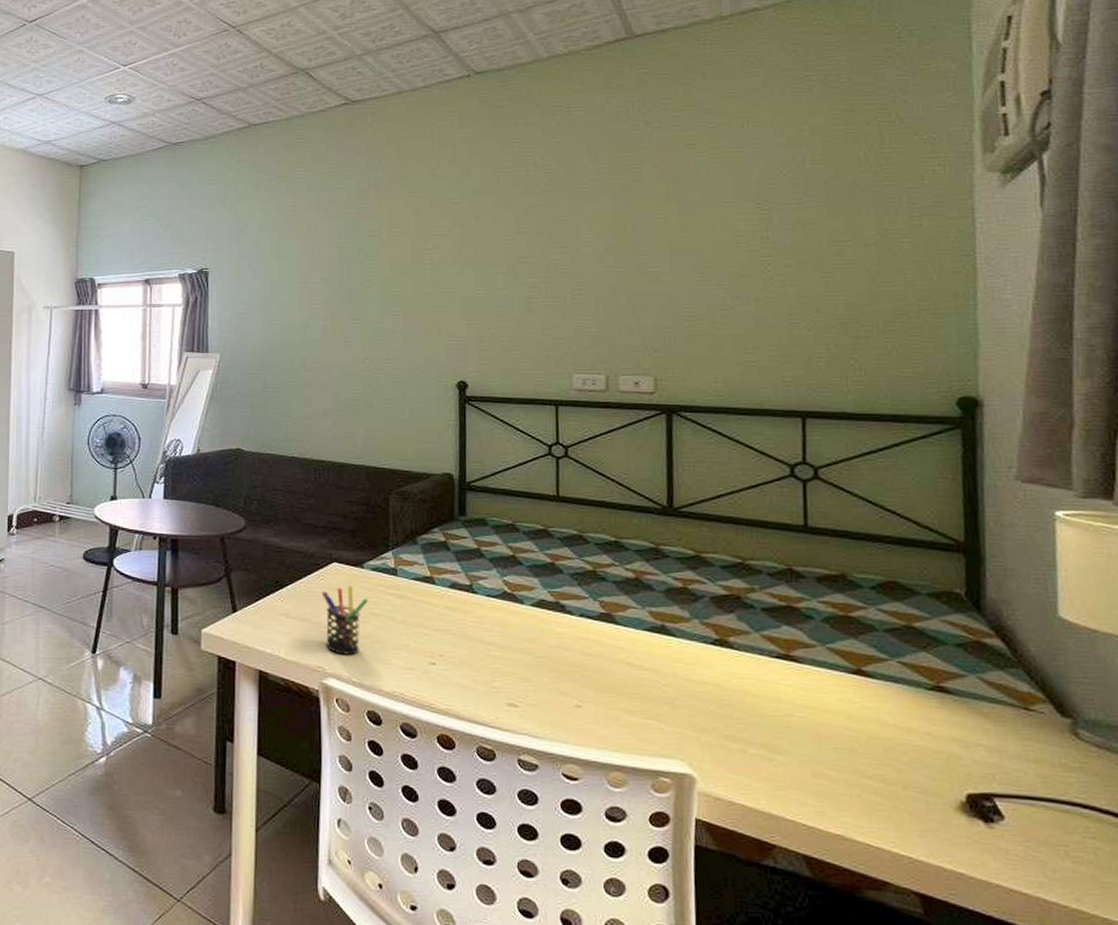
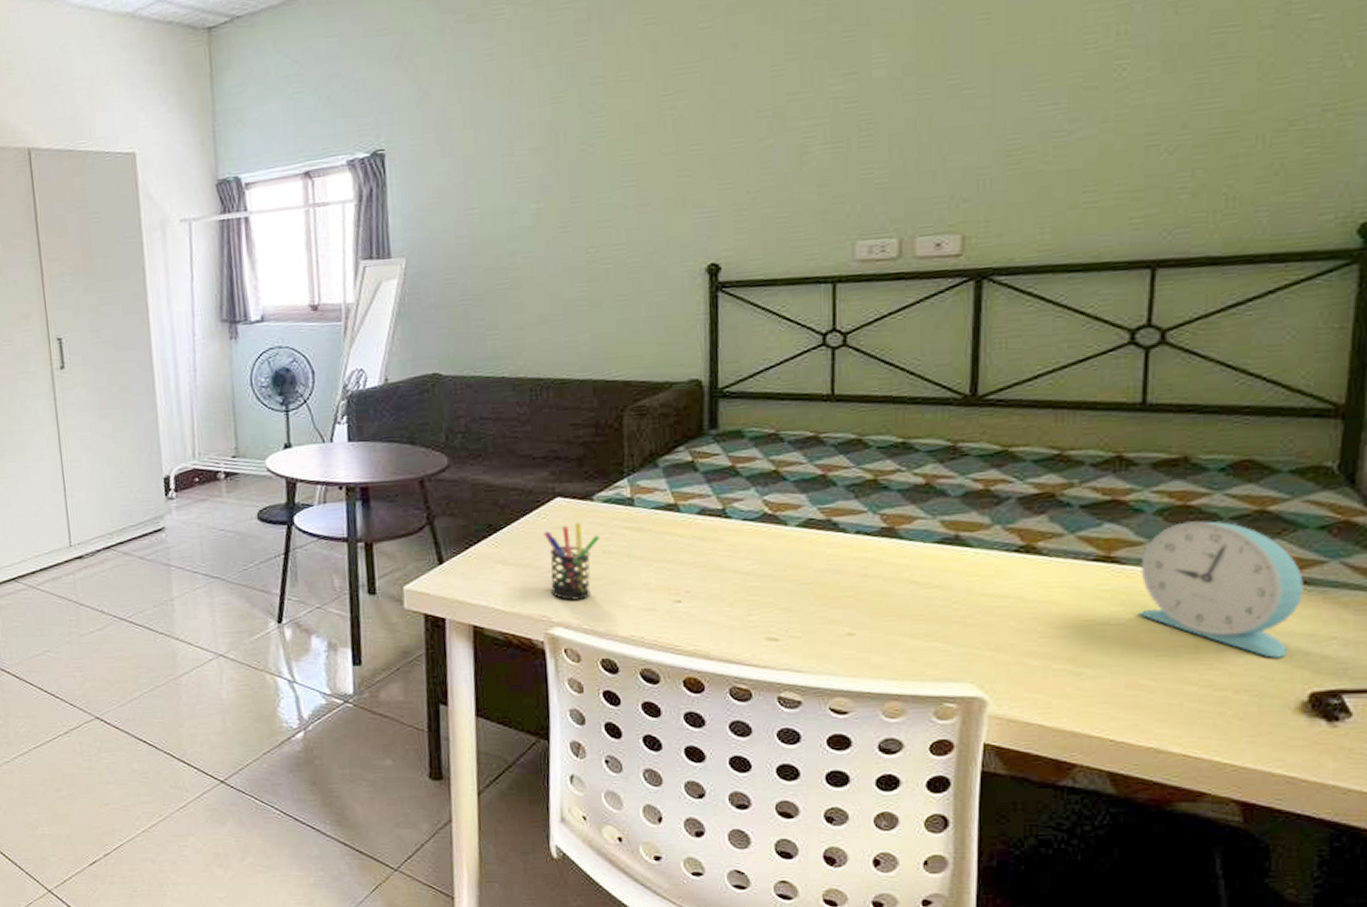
alarm clock: none [815,630,951,759] -> present [1138,521,1304,658]

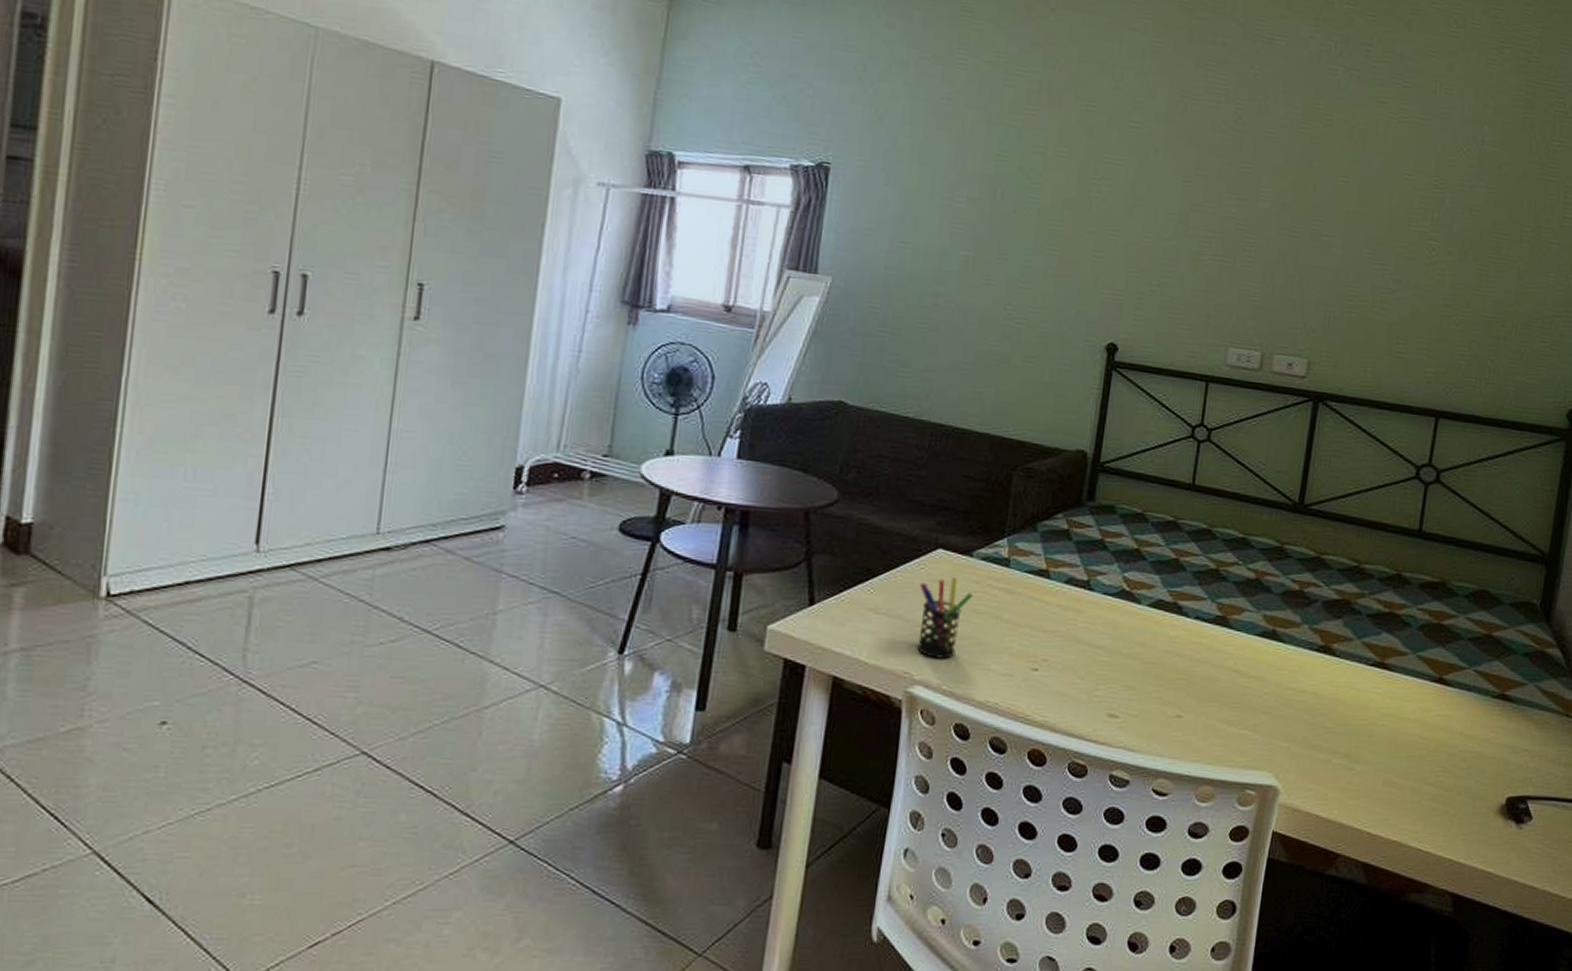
alarm clock: present [1138,521,1304,658] -> none [1398,638,1511,765]

